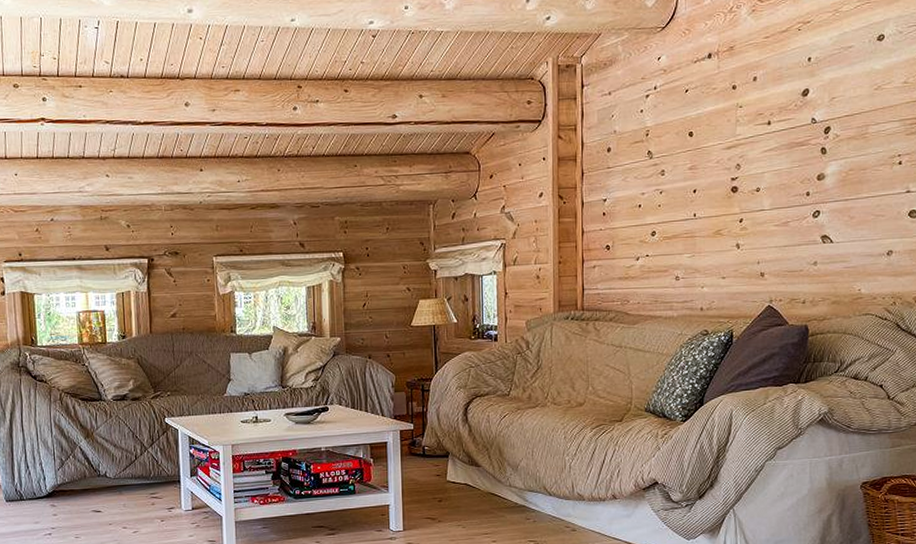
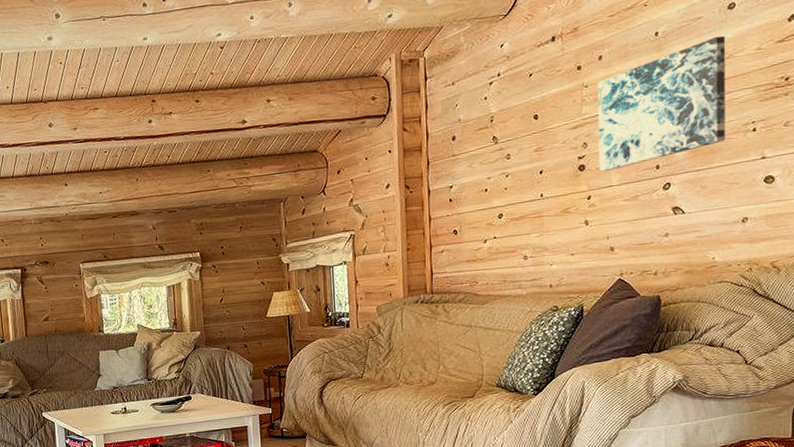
wall art: none [751,66,875,195] -> present [597,36,726,172]

